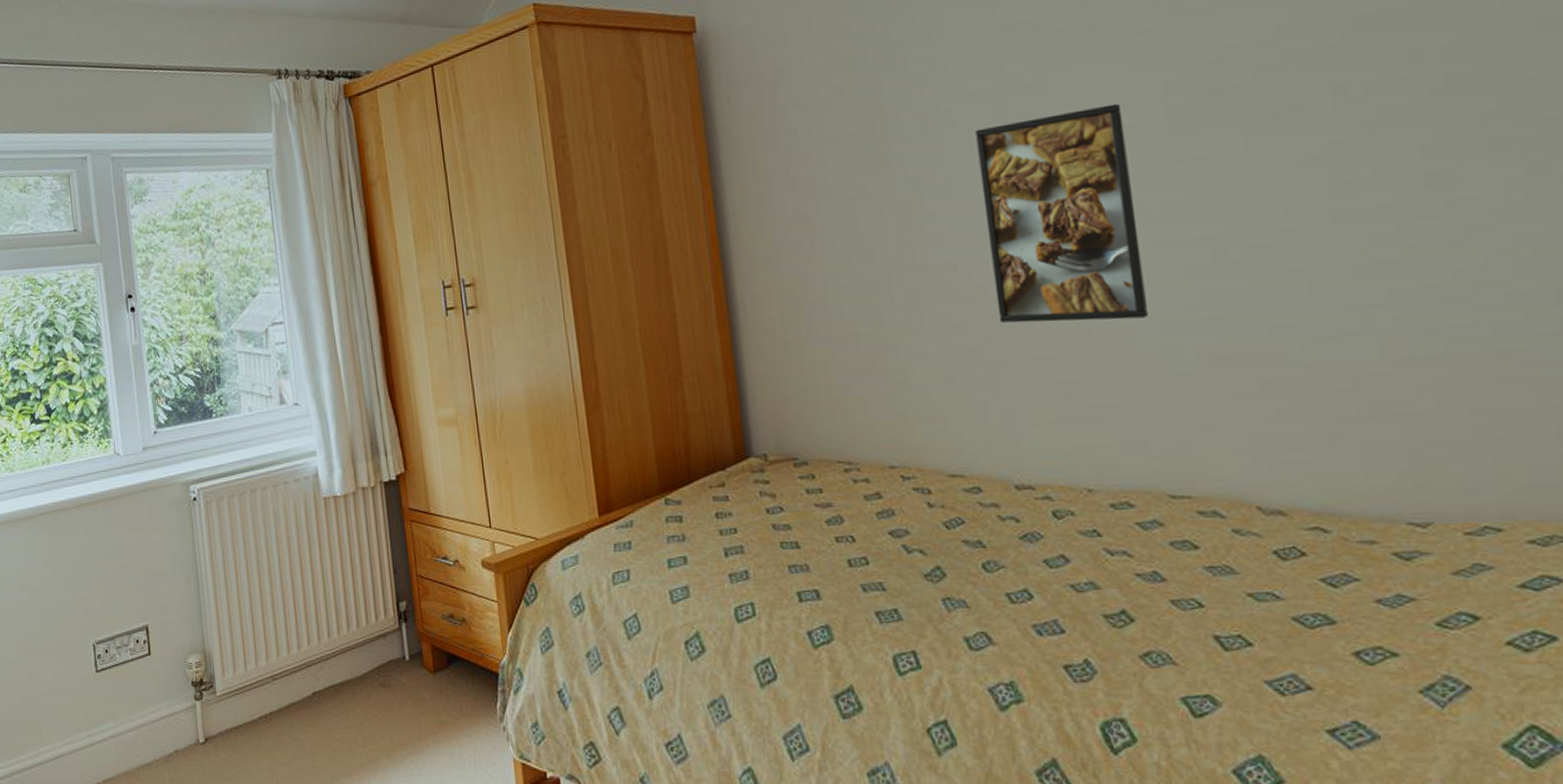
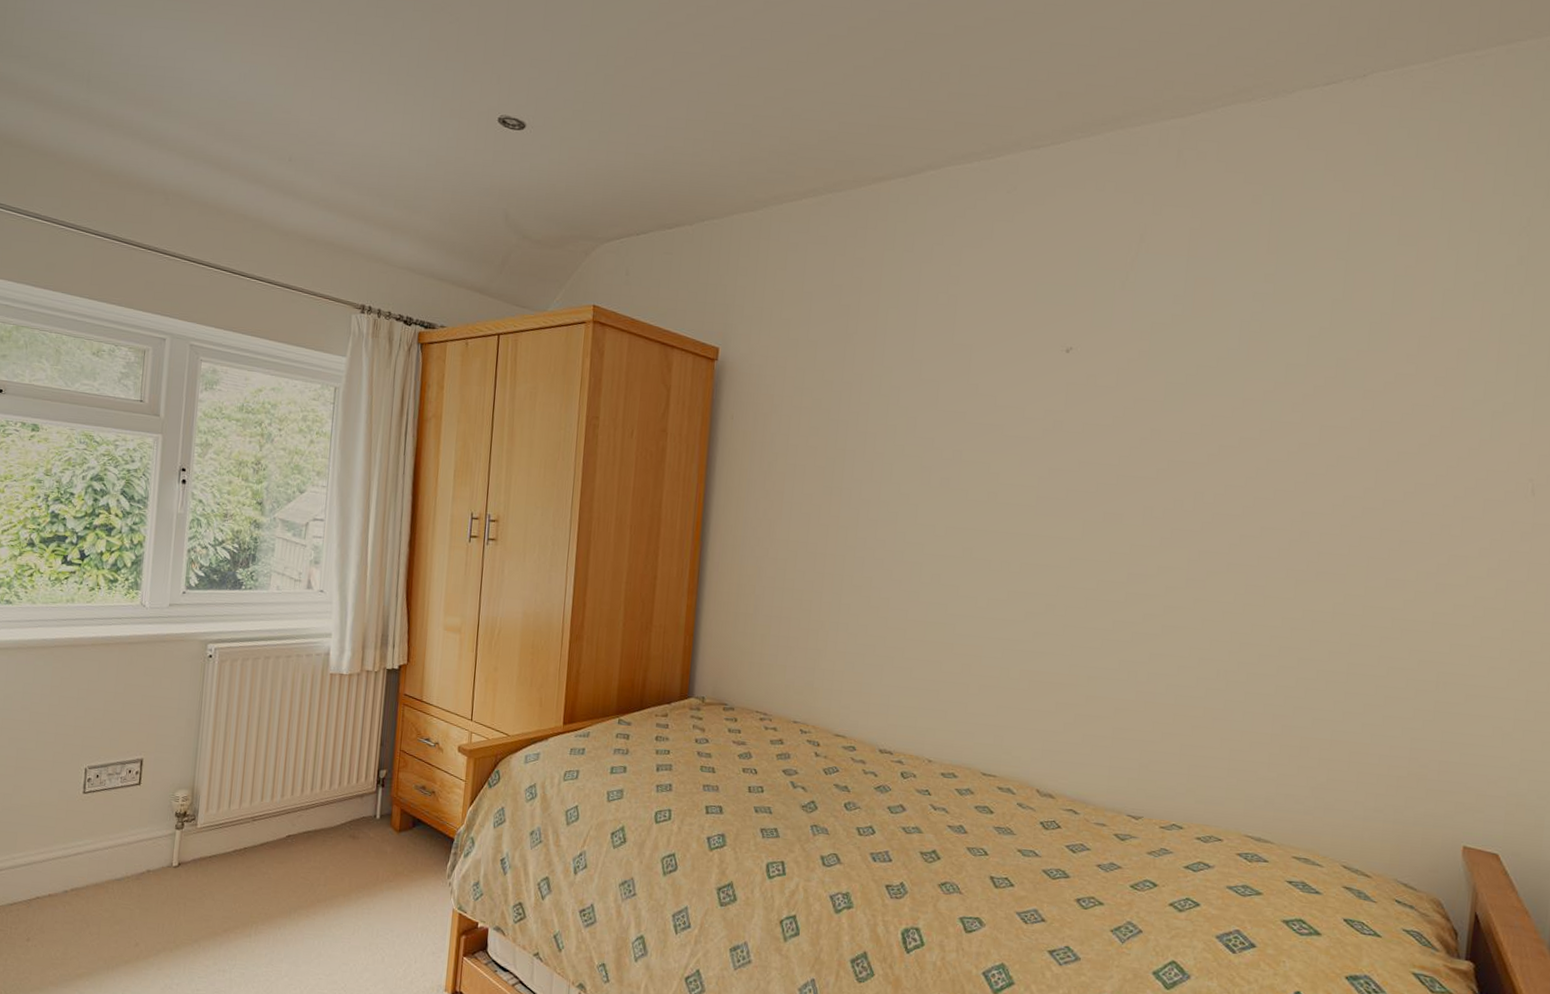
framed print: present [975,103,1148,323] -> none [893,482,1008,643]

